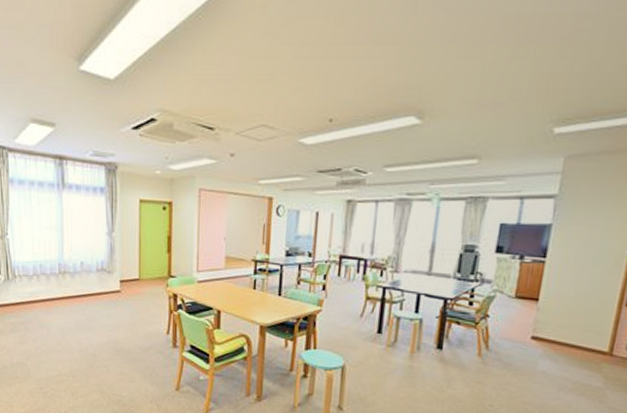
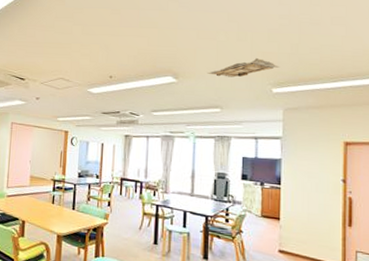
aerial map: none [464,84,570,114] -> present [207,58,280,78]

